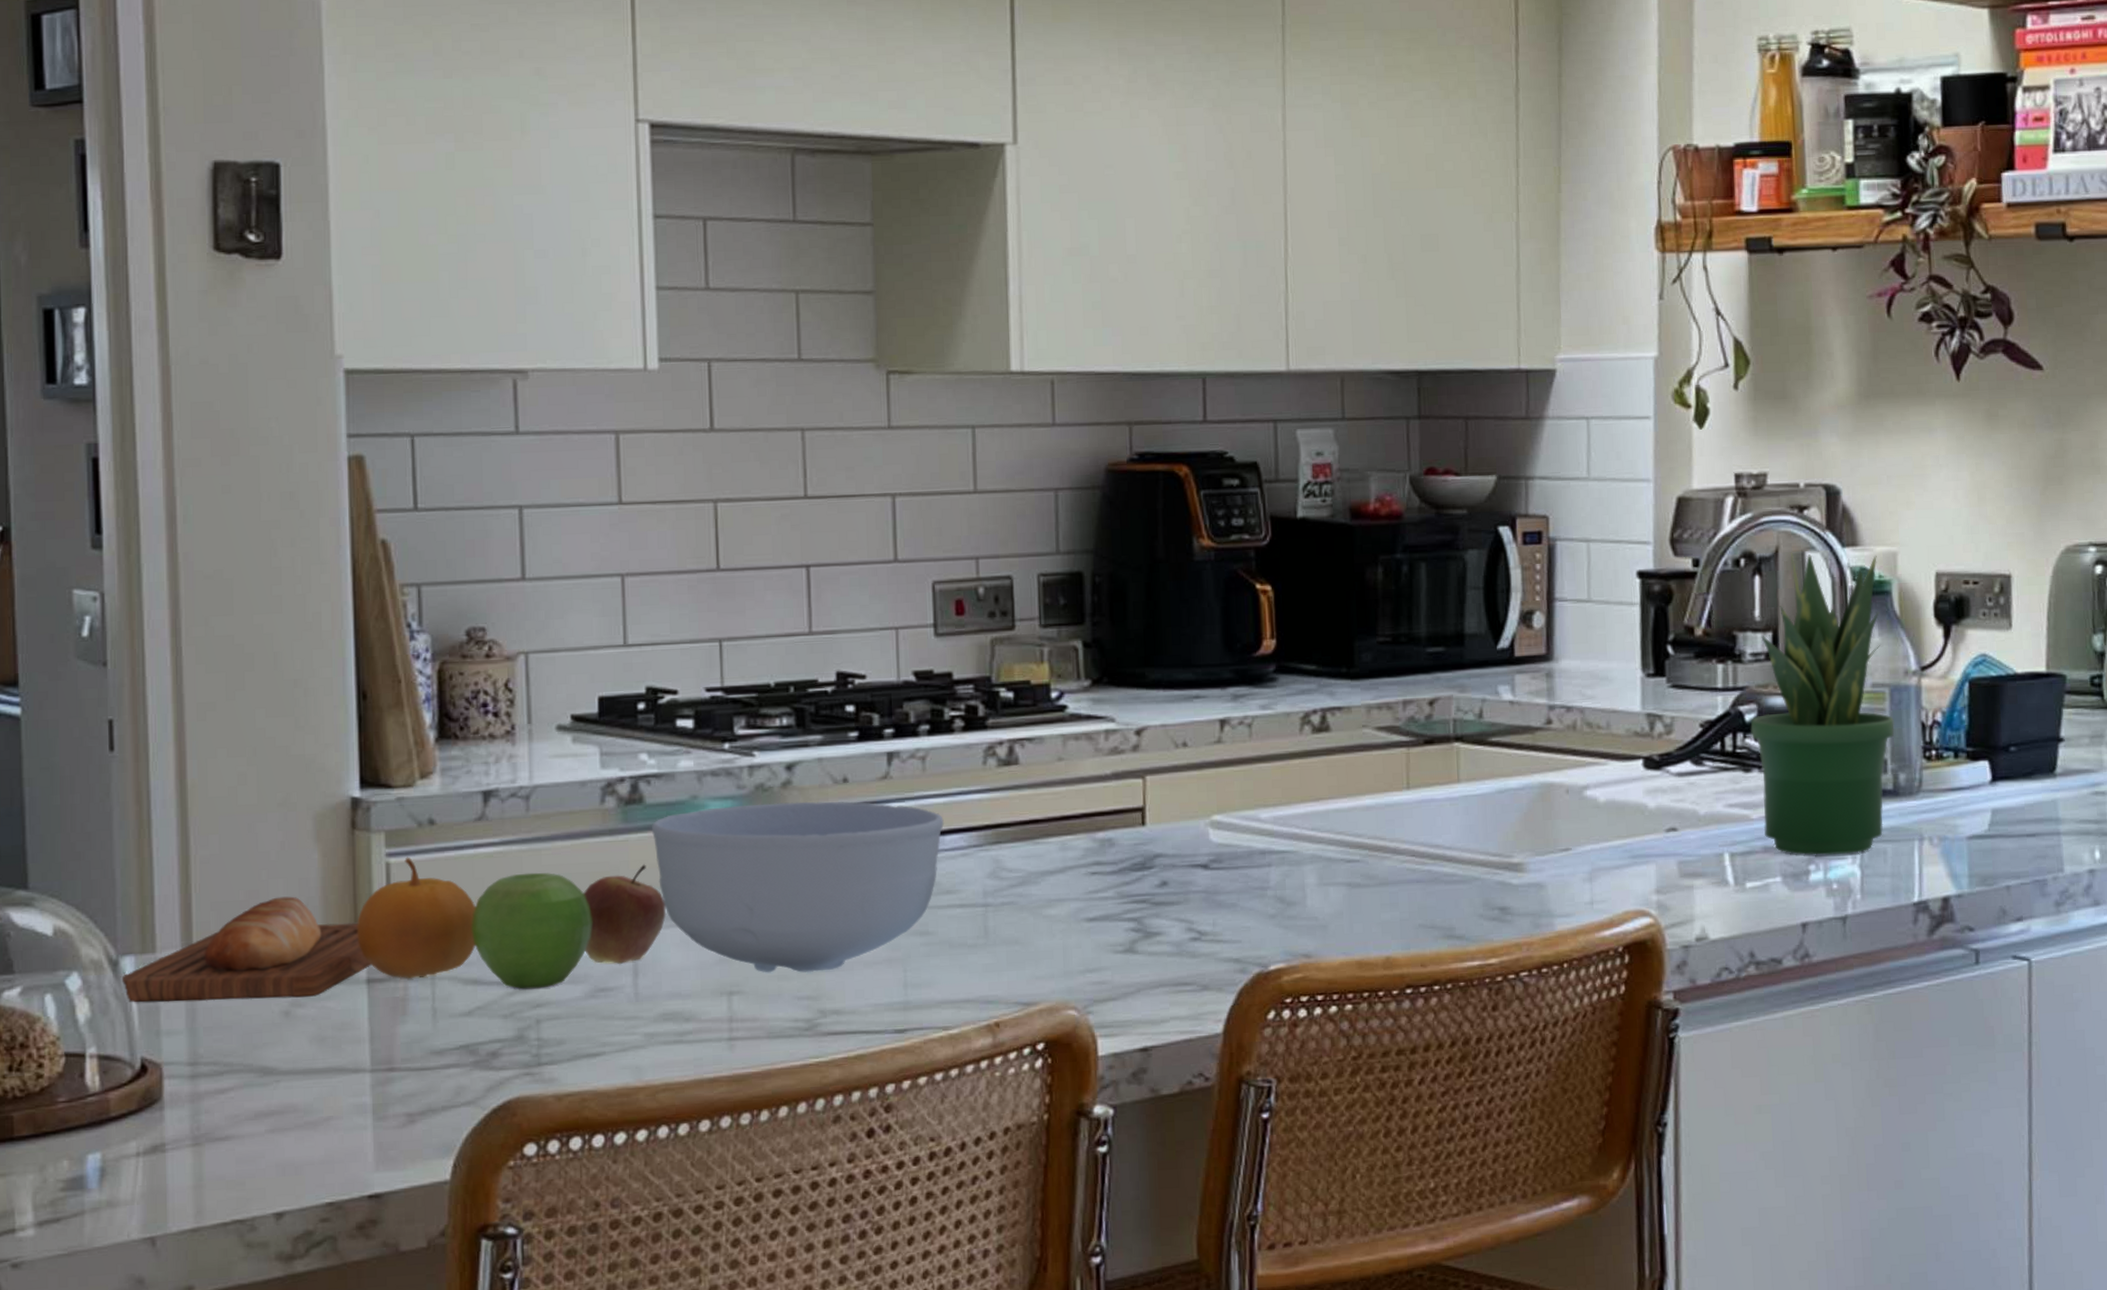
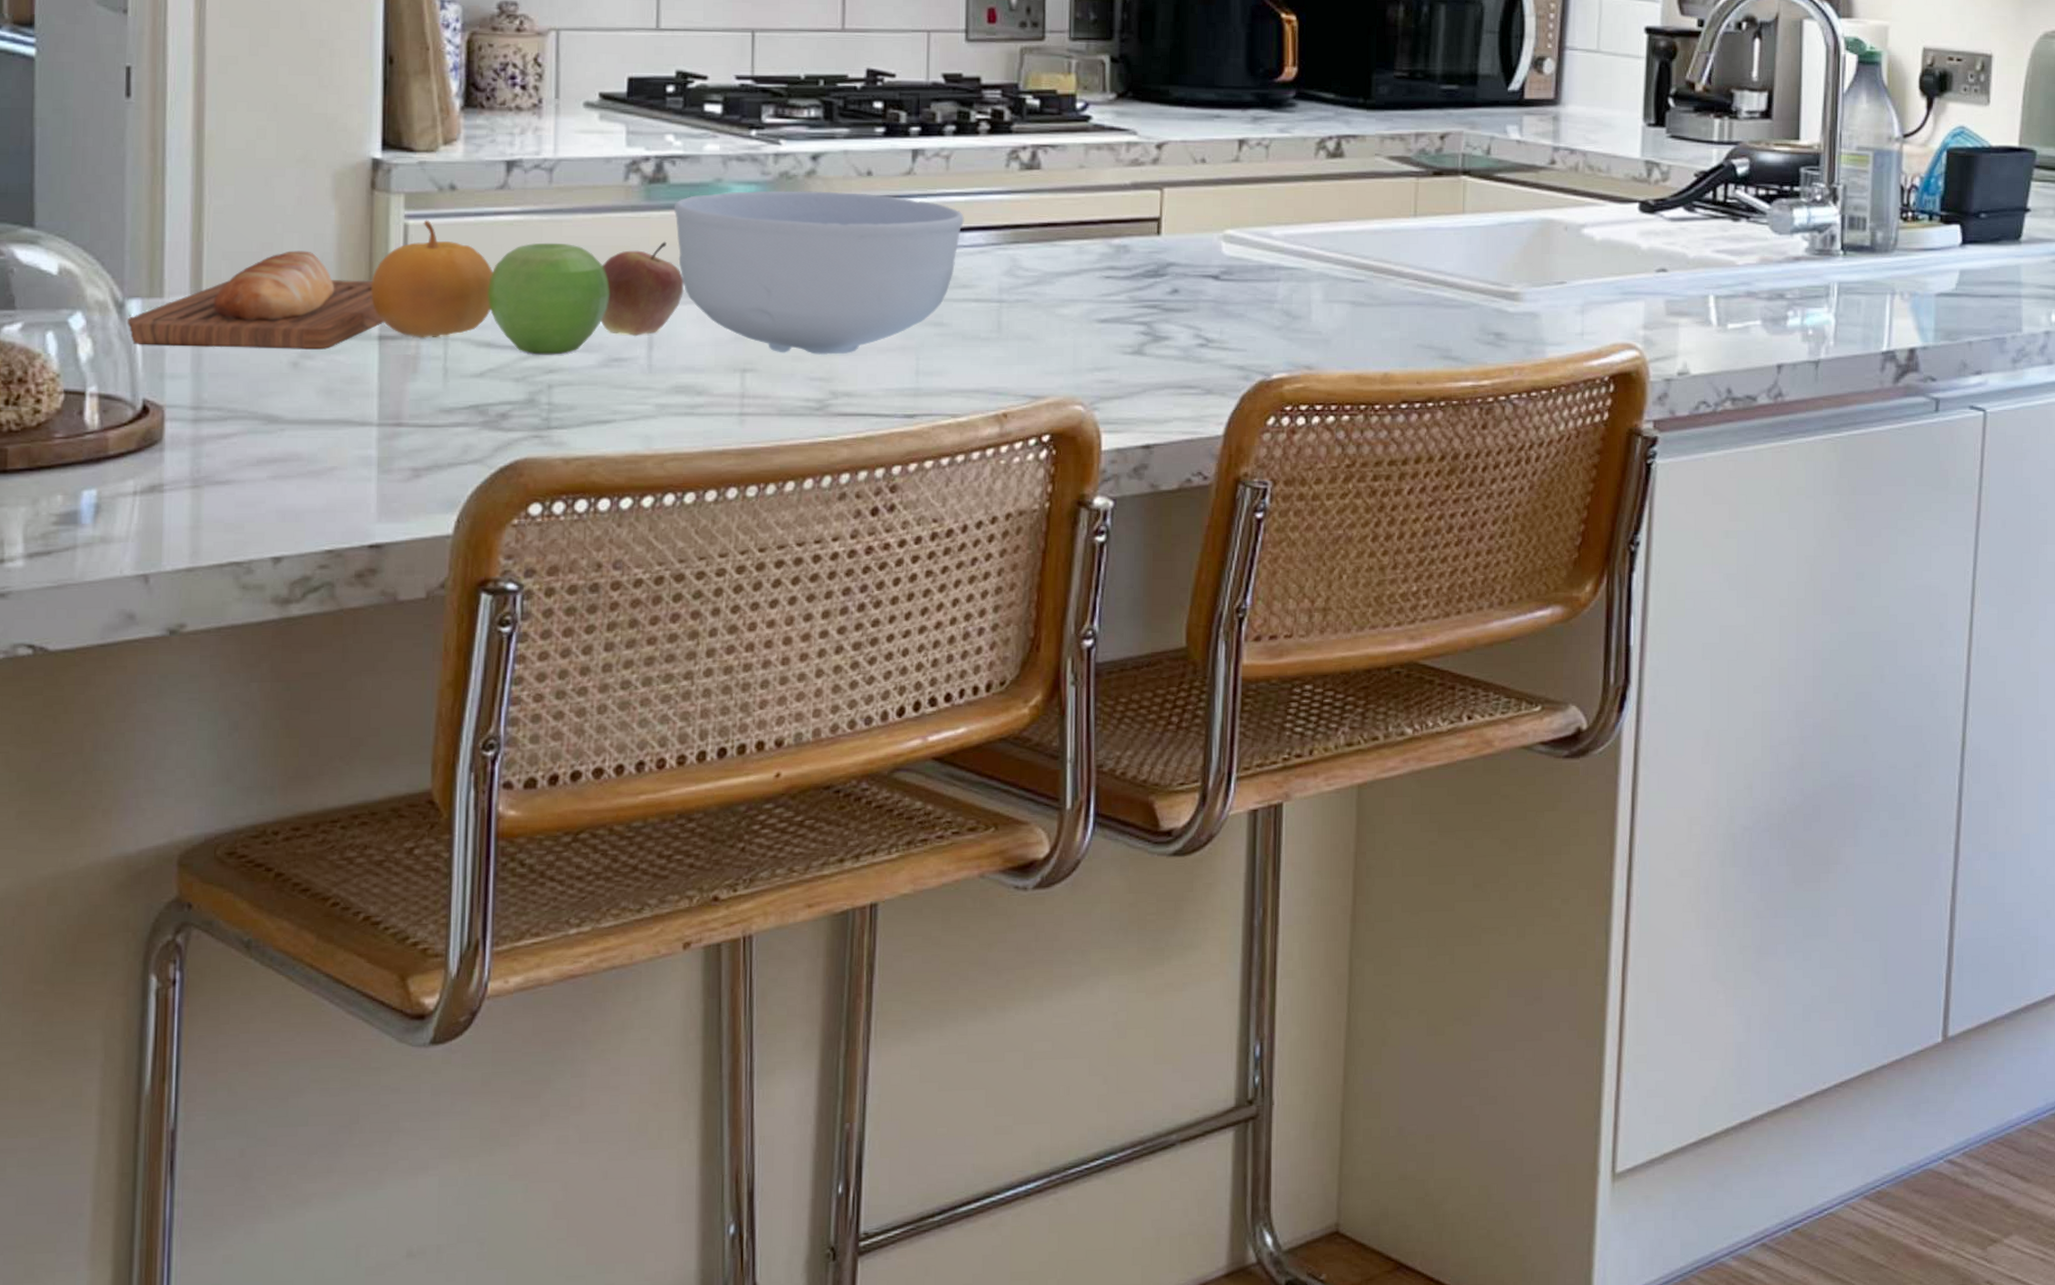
planter: present [1750,553,1895,855] -> none [1742,20,1875,303]

